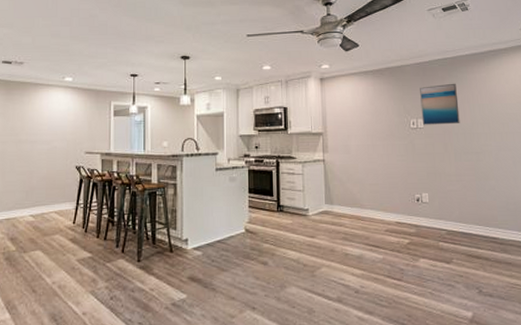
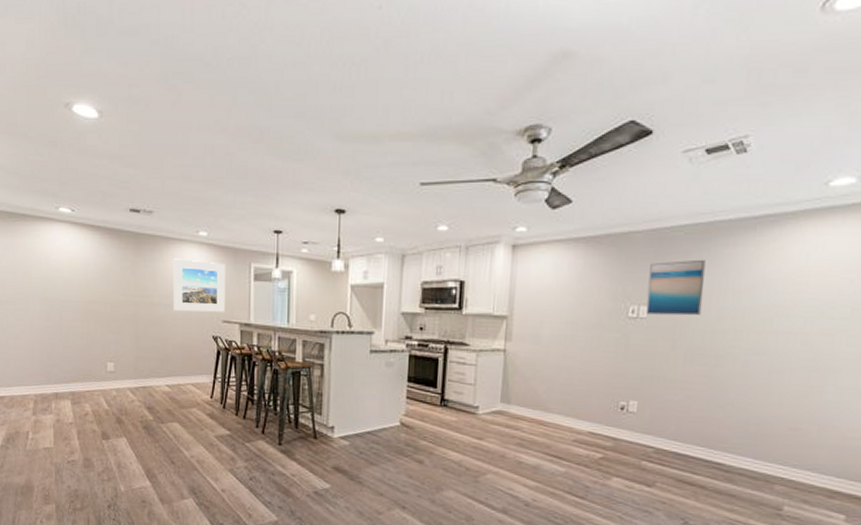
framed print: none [40,101,88,146] -> present [174,258,225,312]

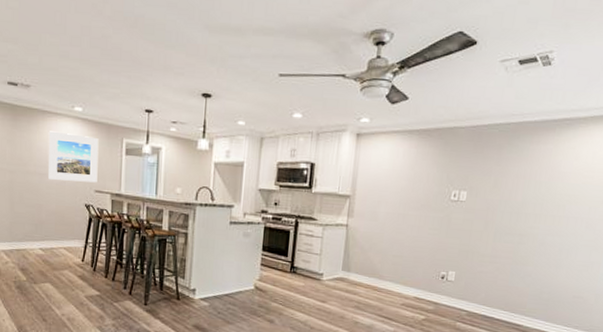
wall art: present [645,259,706,316] -> none [464,153,515,201]

